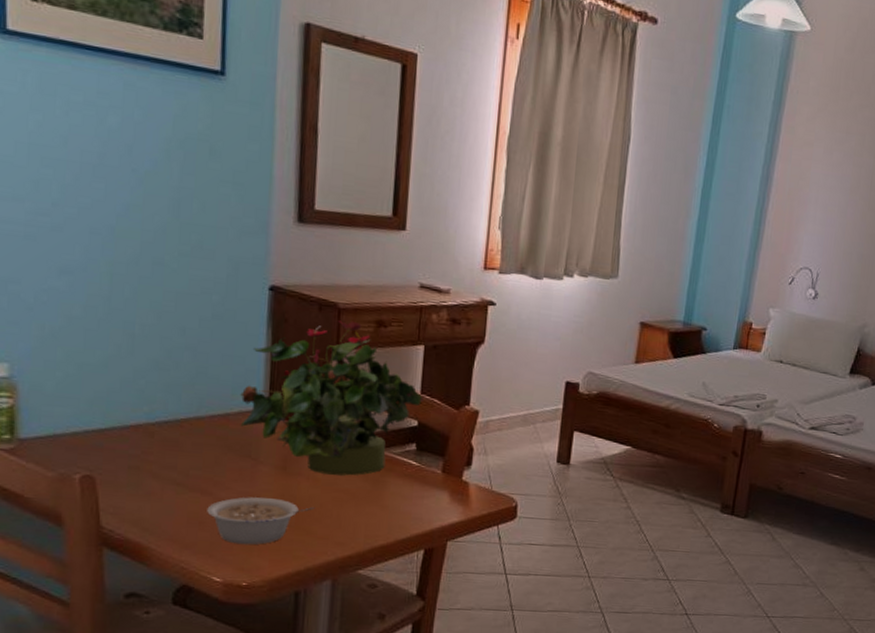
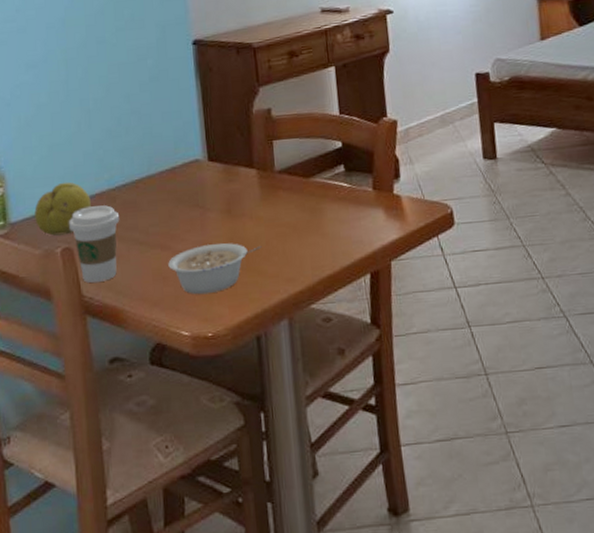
fruit: none [51,406,124,462] -> present [34,182,91,236]
coffee cup: none [93,437,157,517] -> present [69,205,120,284]
potted plant: present [240,320,423,476] -> none [182,57,343,211]

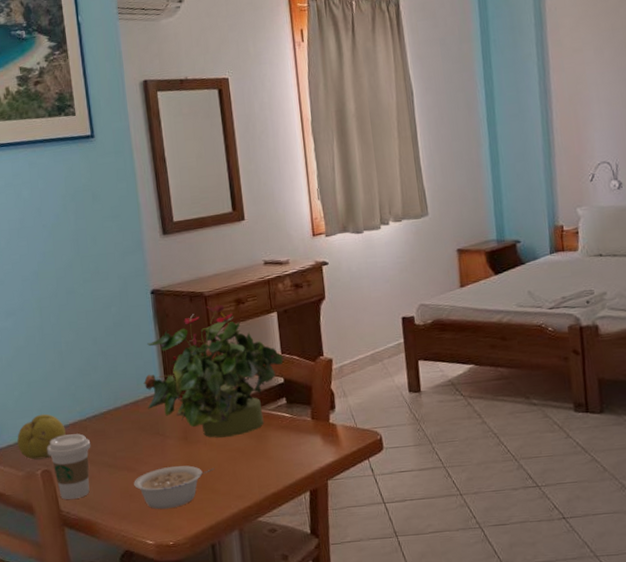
potted plant: none [182,57,343,211] -> present [143,304,285,438]

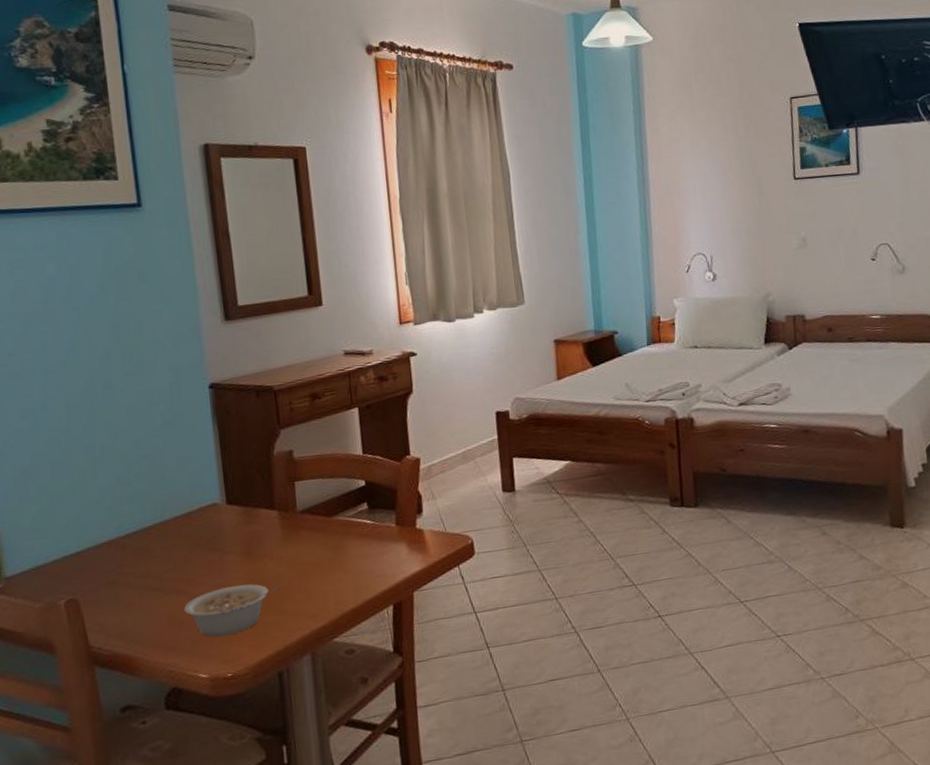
fruit: present [17,413,66,460] -> none [34,531,98,588]
coffee cup: present [47,433,91,500] -> none [74,553,131,633]
potted plant: present [143,304,285,438] -> none [198,399,366,551]

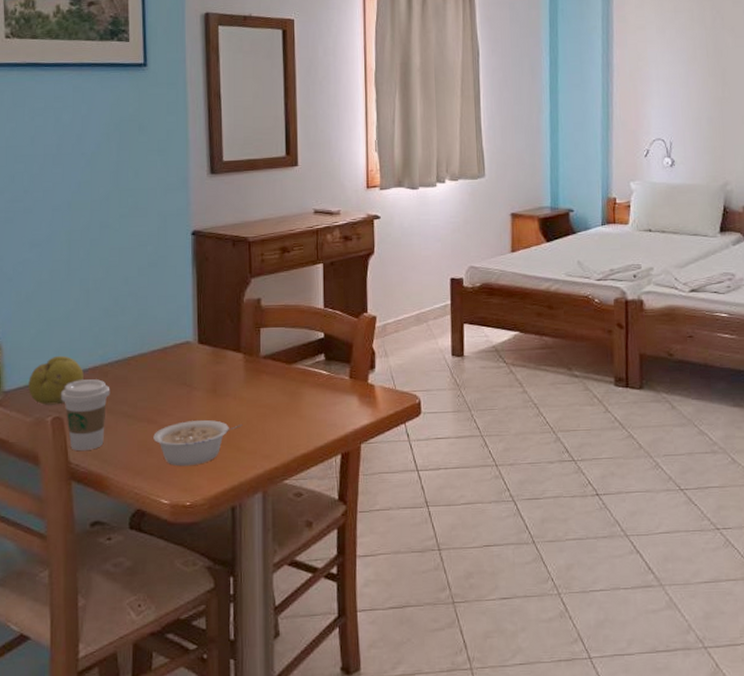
fruit: none [34,531,98,588] -> present [28,355,84,405]
coffee cup: none [74,553,131,633] -> present [61,379,110,452]

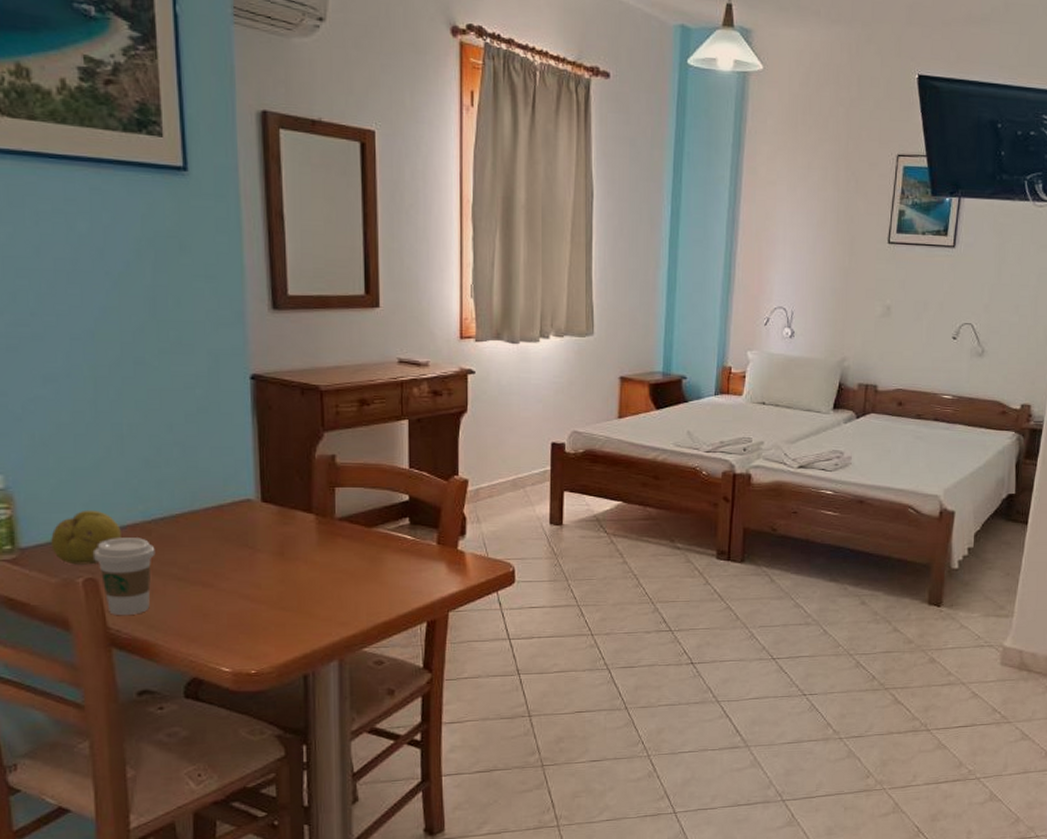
legume: present [153,420,243,467] -> none [210,585,316,633]

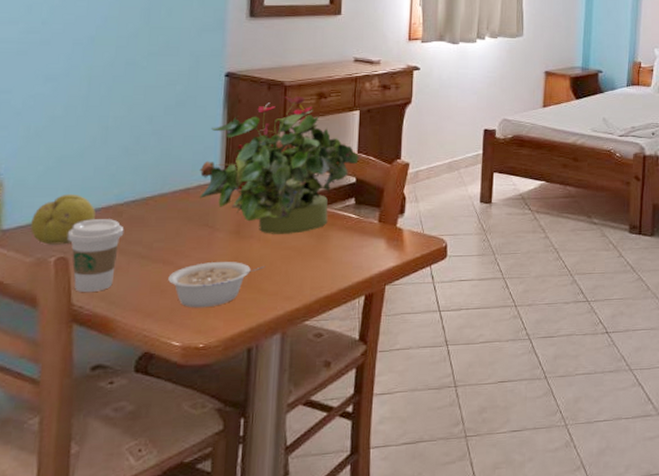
legume: none [210,585,316,633] -> present [168,262,266,308]
potted plant: none [232,402,412,556] -> present [199,95,360,234]

